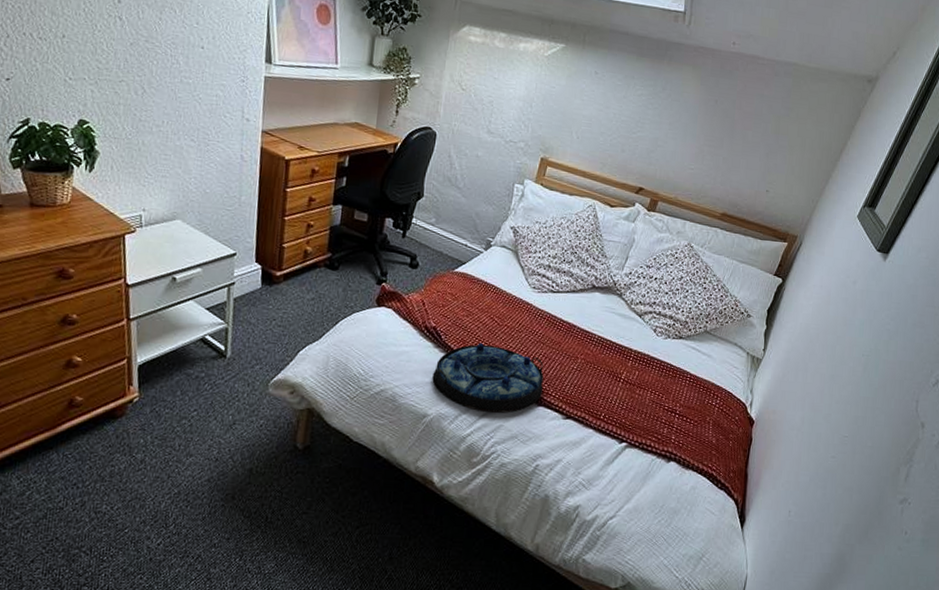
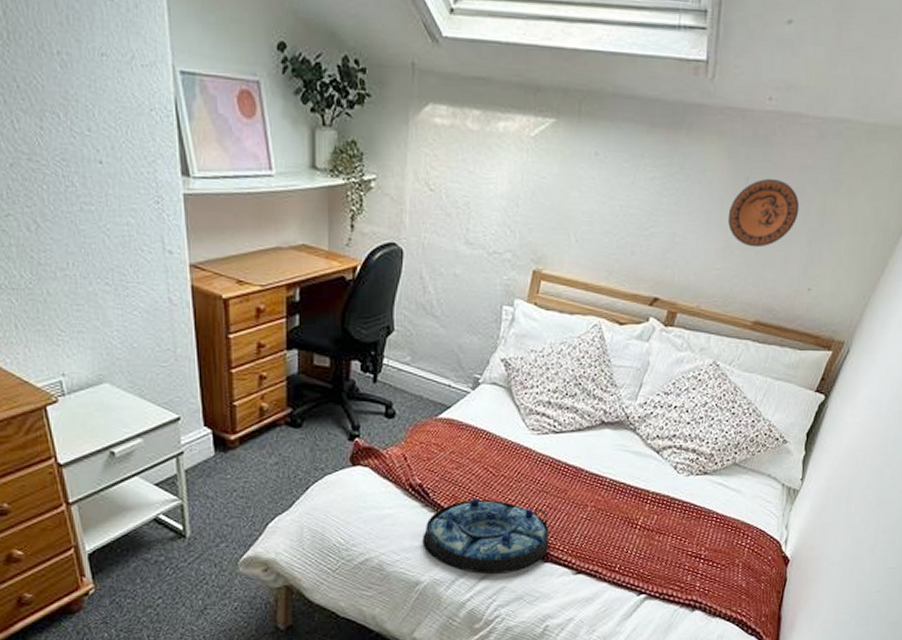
decorative plate: none [700,102,758,155] -> present [727,178,800,248]

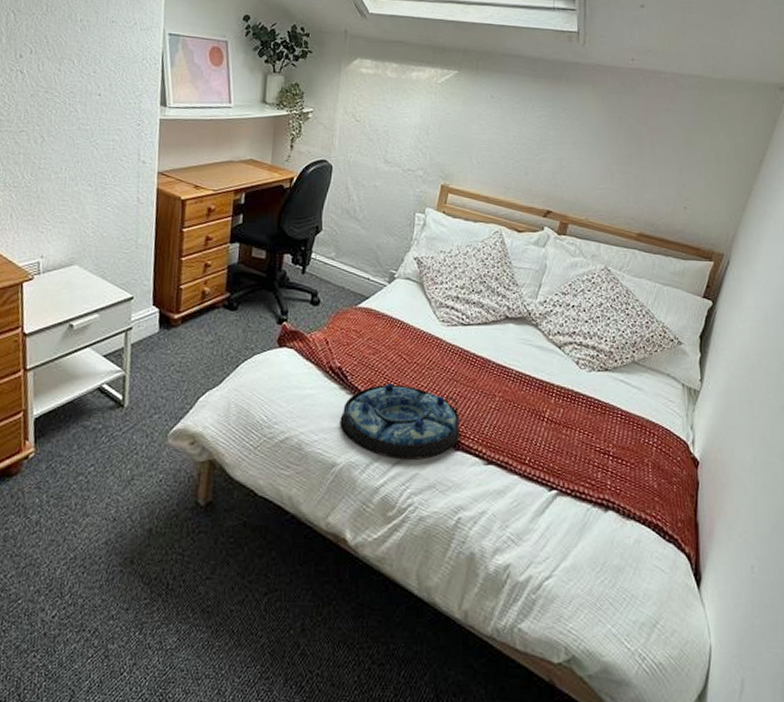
decorative plate: present [727,178,800,248] -> none [606,118,668,172]

